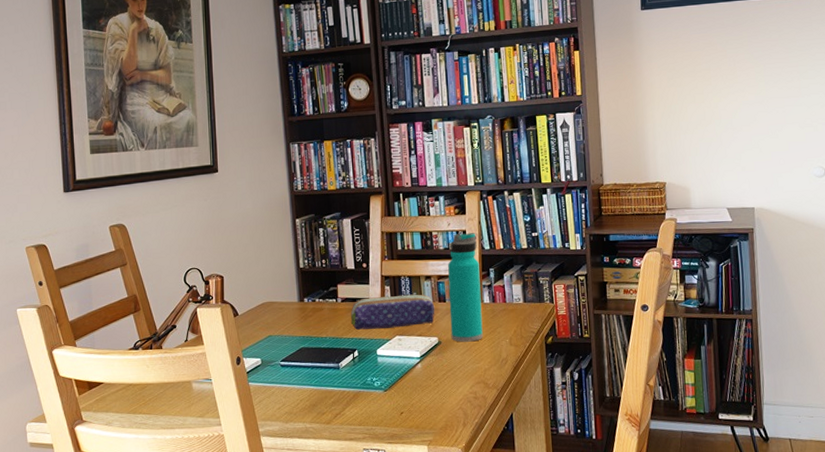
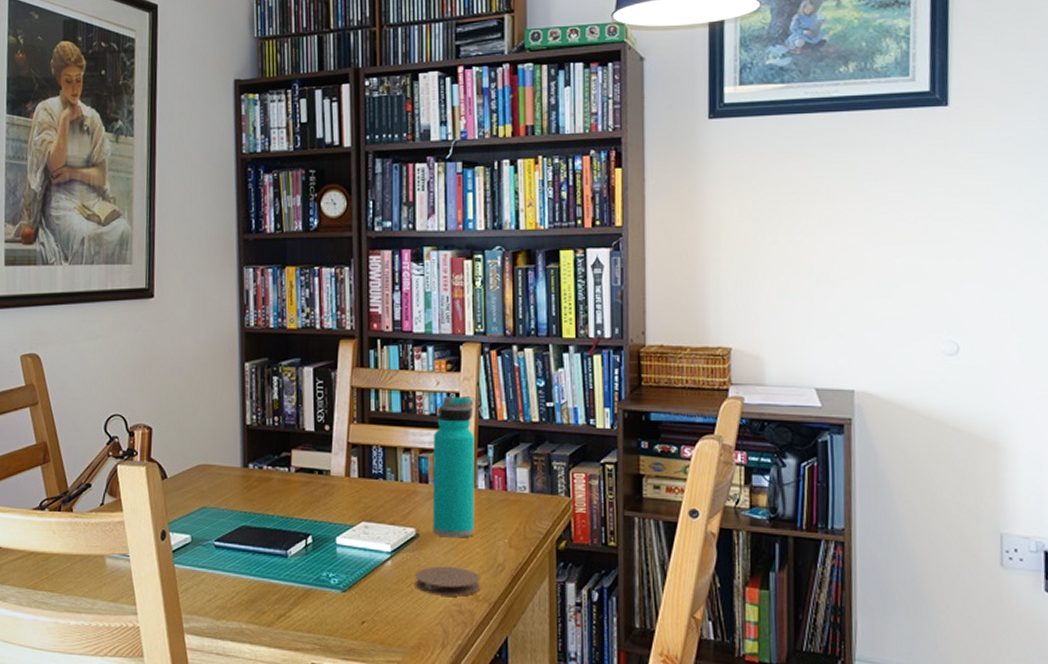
pencil case: present [350,294,435,330] -> none [305,469,414,511]
coaster: none [439,363,490,387] -> present [415,566,481,597]

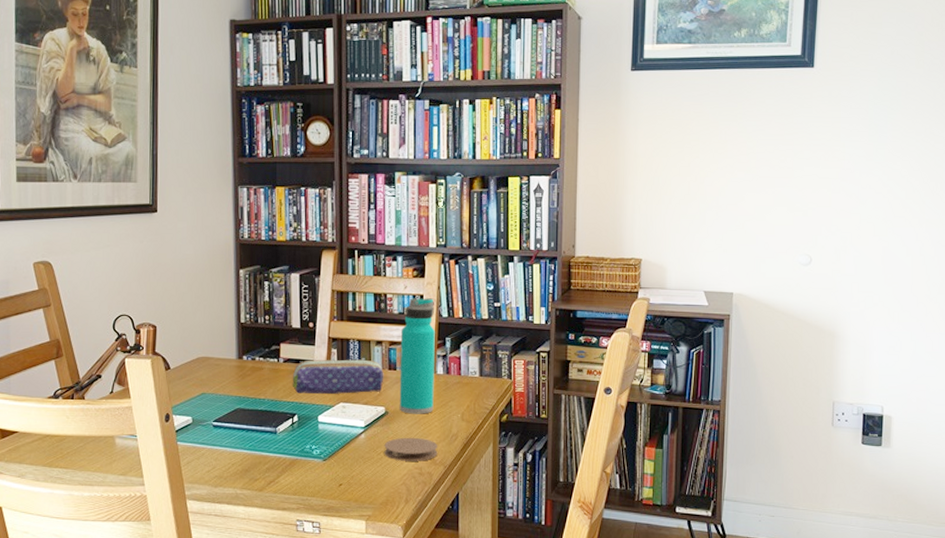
pencil case: none [305,469,414,511] -> present [292,359,384,394]

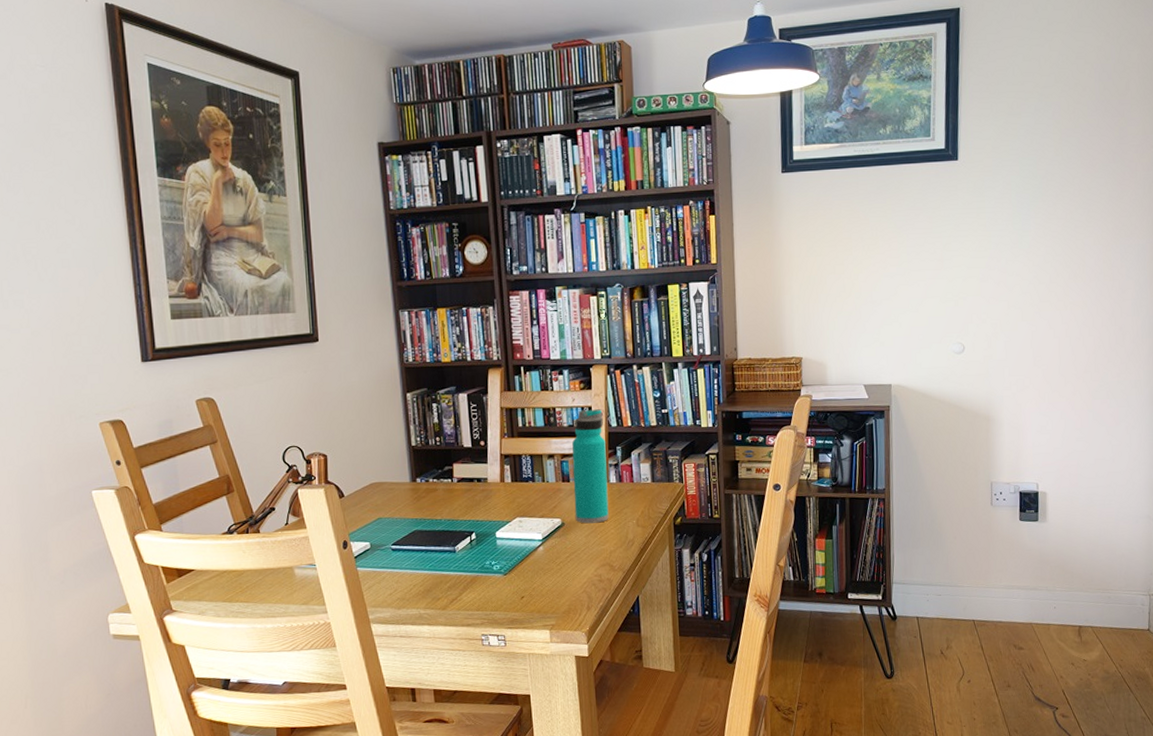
pencil case: present [292,359,384,394] -> none [467,473,559,511]
coaster: present [384,437,438,461] -> none [563,545,616,570]

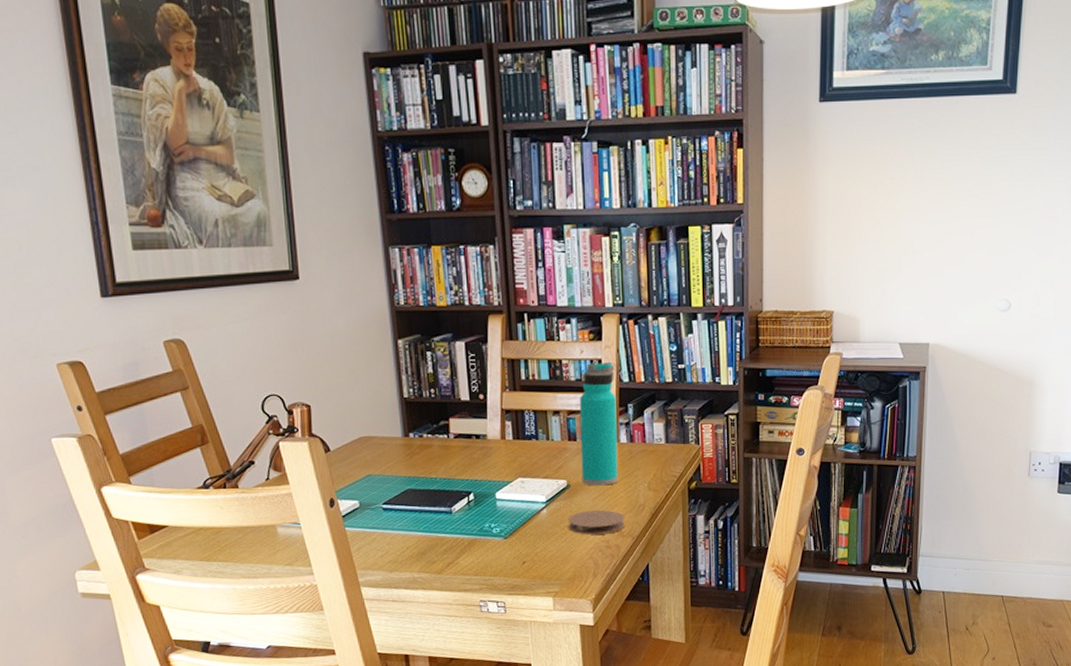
coaster: none [563,545,616,570] -> present [568,509,625,535]

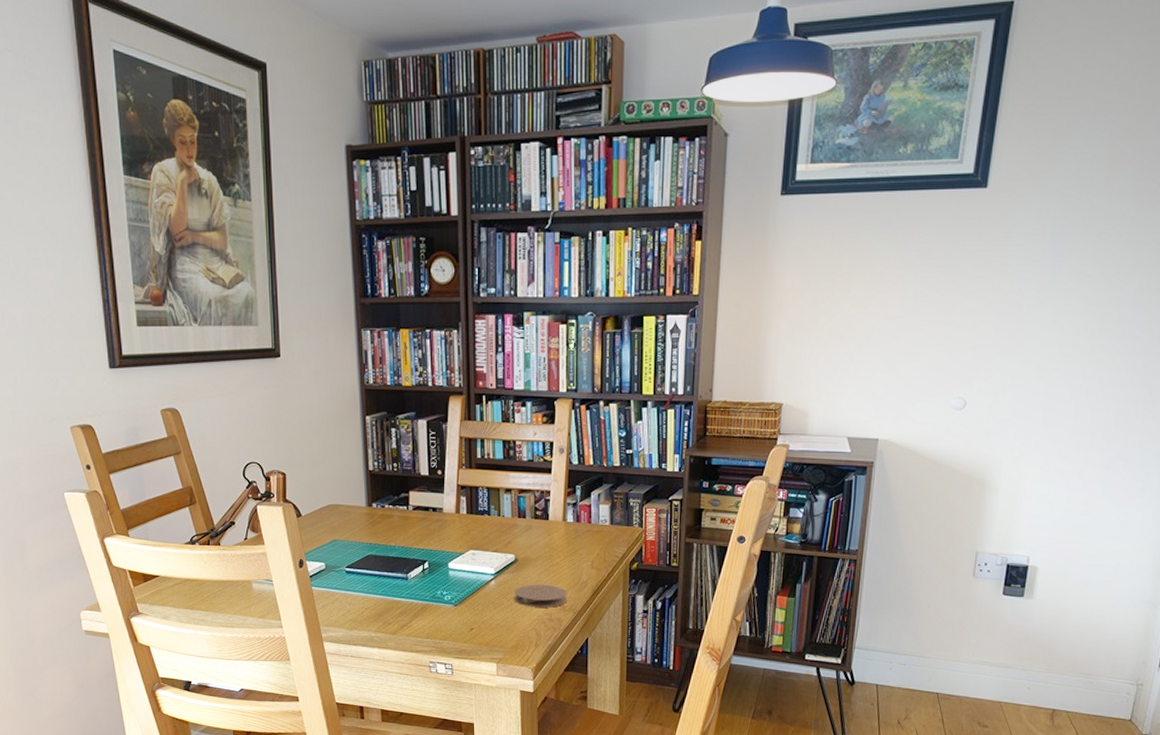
water bottle: present [579,362,619,486] -> none [529,445,565,562]

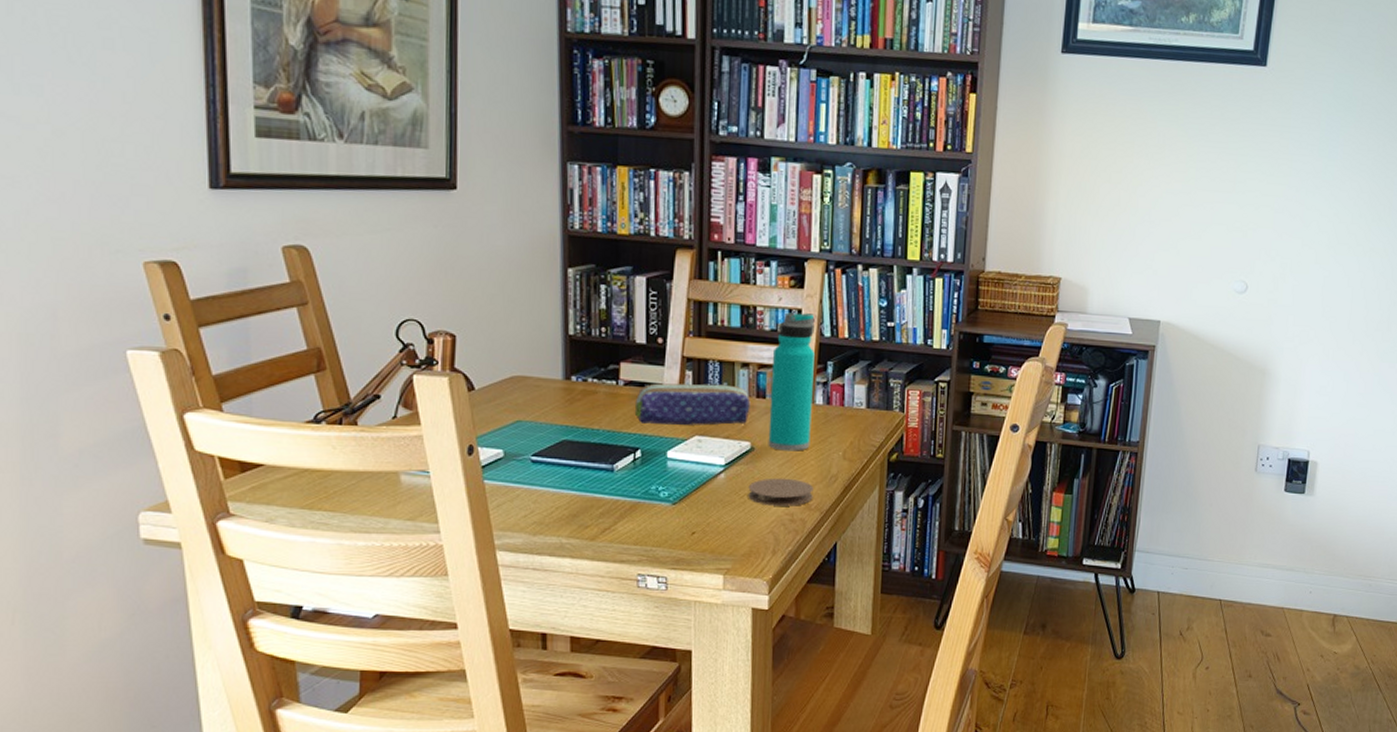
pencil case: none [422,507,514,541] -> present [634,383,751,426]
water bottle: none [529,445,565,562] -> present [768,312,815,451]

